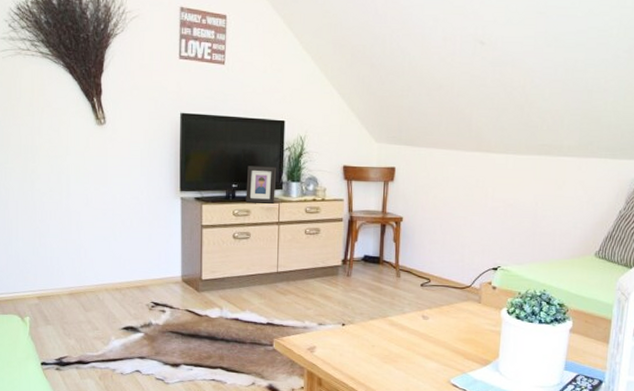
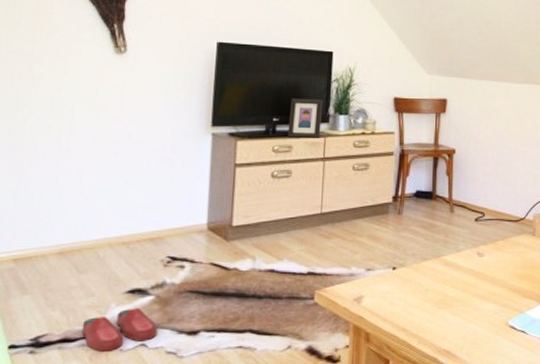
slippers: none [92,341,148,374] -> present [81,307,158,352]

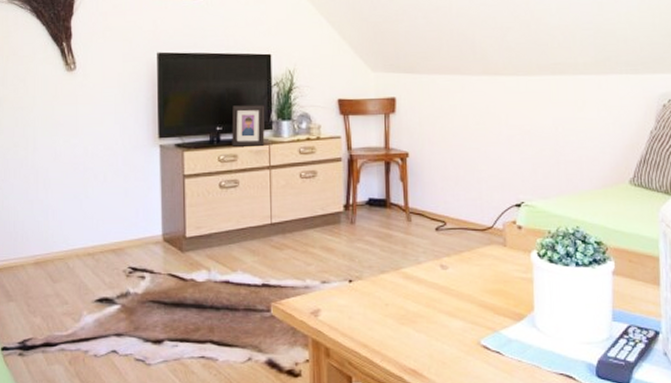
slippers: present [81,307,158,352] -> none [60,316,126,356]

